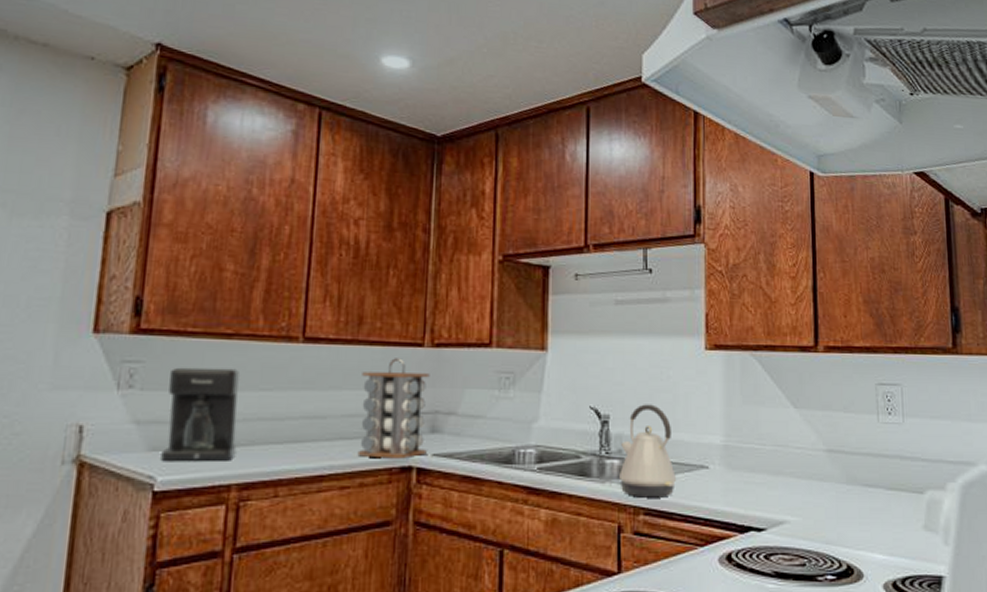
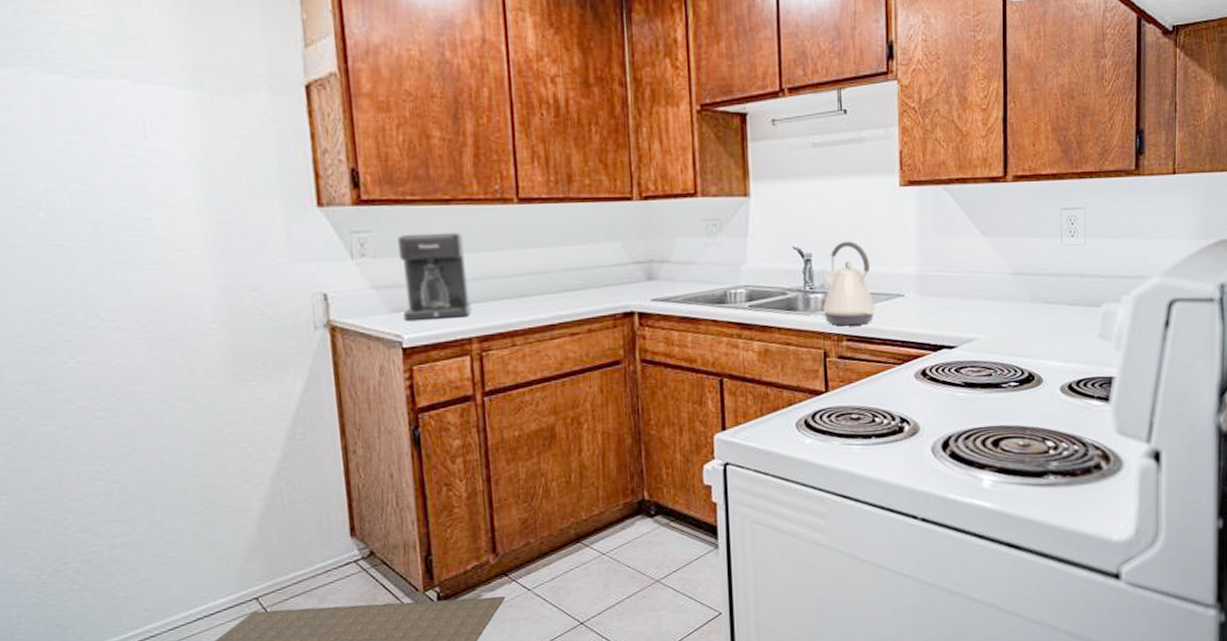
spice rack: present [357,358,430,459] -> none [577,212,646,307]

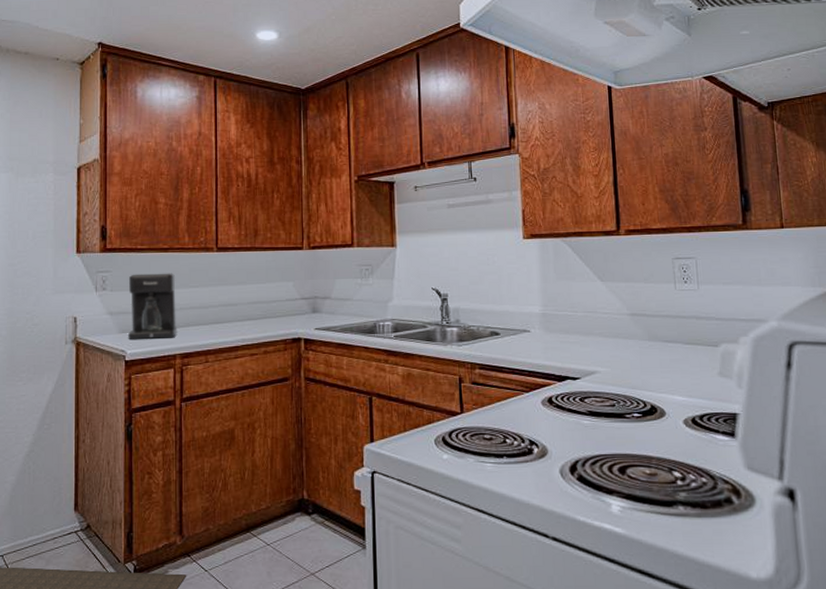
kettle: present [823,241,876,326] -> none [458,284,505,356]

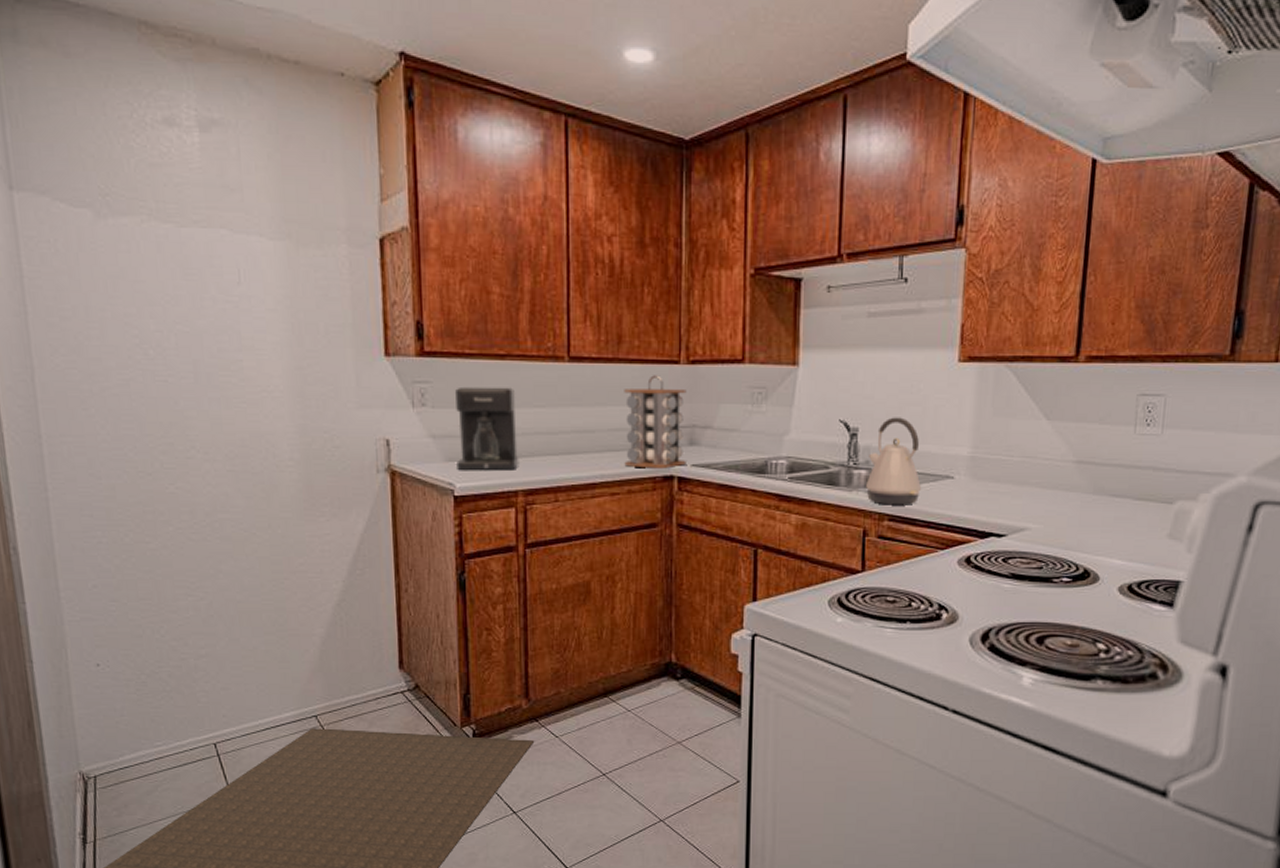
spice rack: none [260,259,311,333] -> present [624,375,687,469]
kettle: none [458,284,505,356] -> present [866,417,922,505]

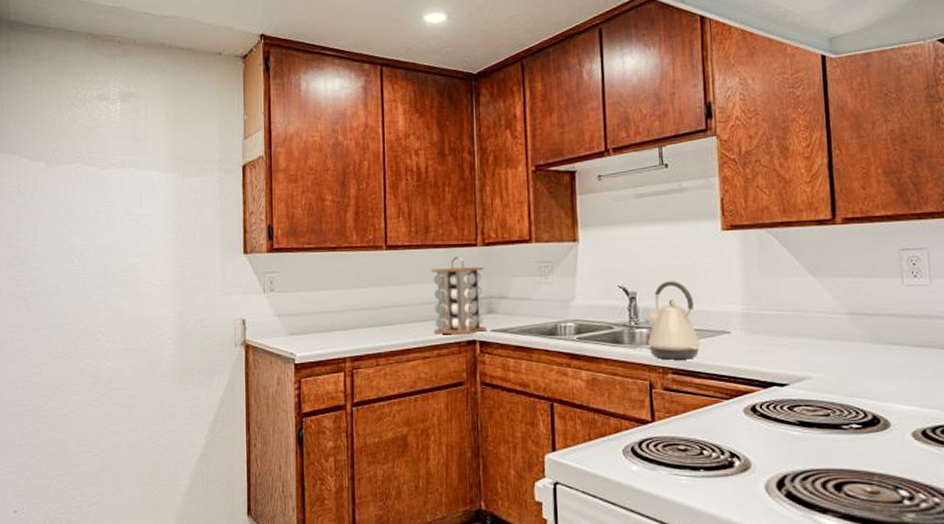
coffee maker: present [455,386,519,471] -> none [297,273,347,343]

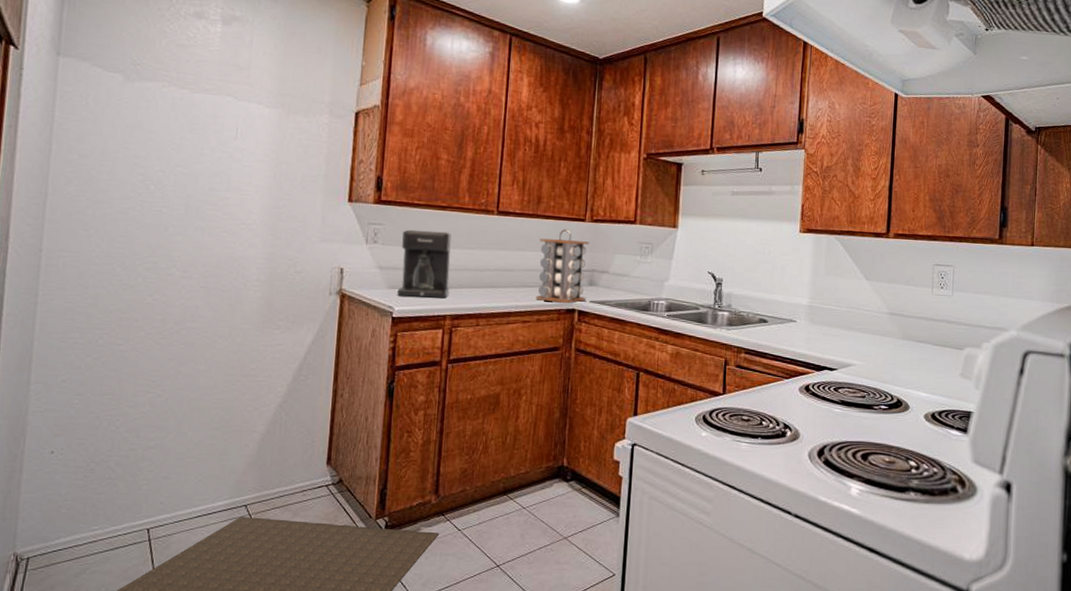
coffee maker: none [297,273,347,343] -> present [397,229,451,298]
kettle: present [648,281,701,360] -> none [728,272,772,342]

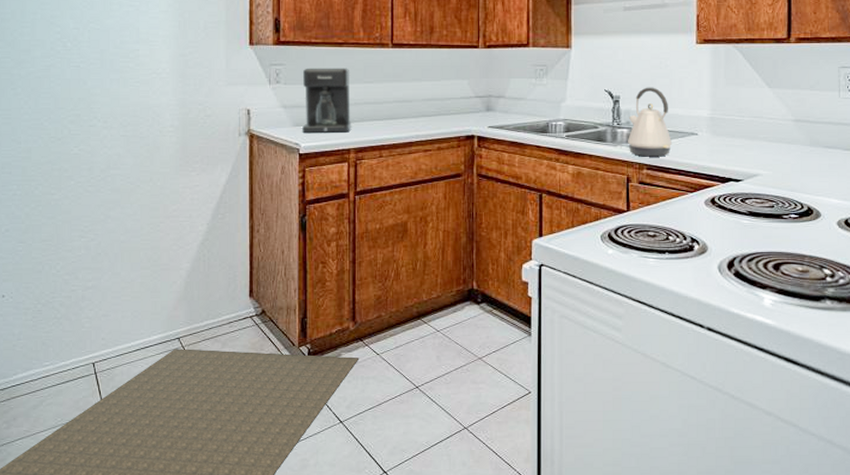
spice rack: present [536,229,590,304] -> none [435,57,484,130]
kettle: none [728,272,772,342] -> present [628,87,673,157]

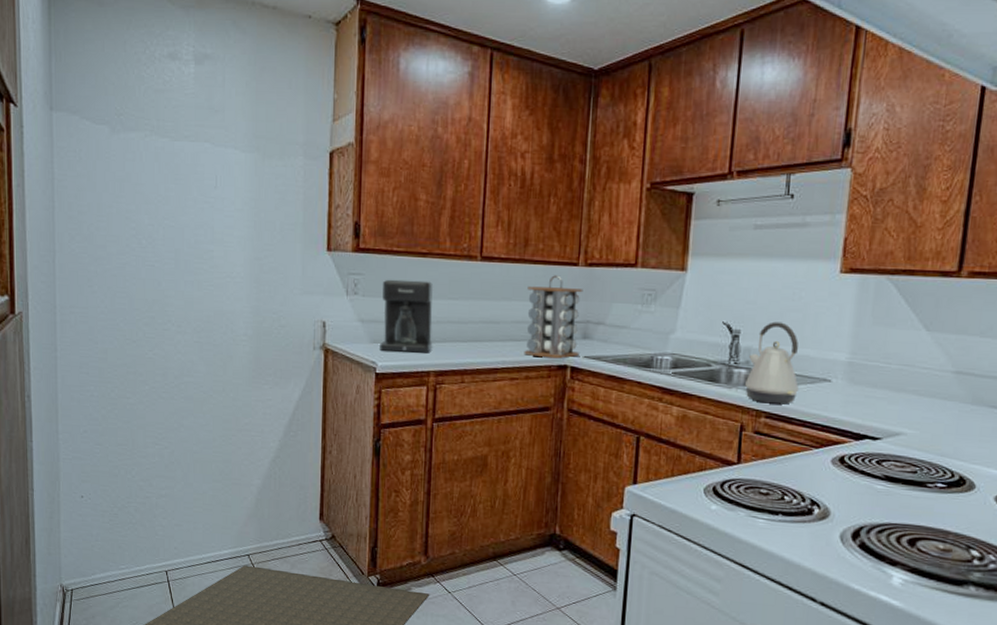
spice rack: none [435,57,484,130] -> present [524,275,583,359]

